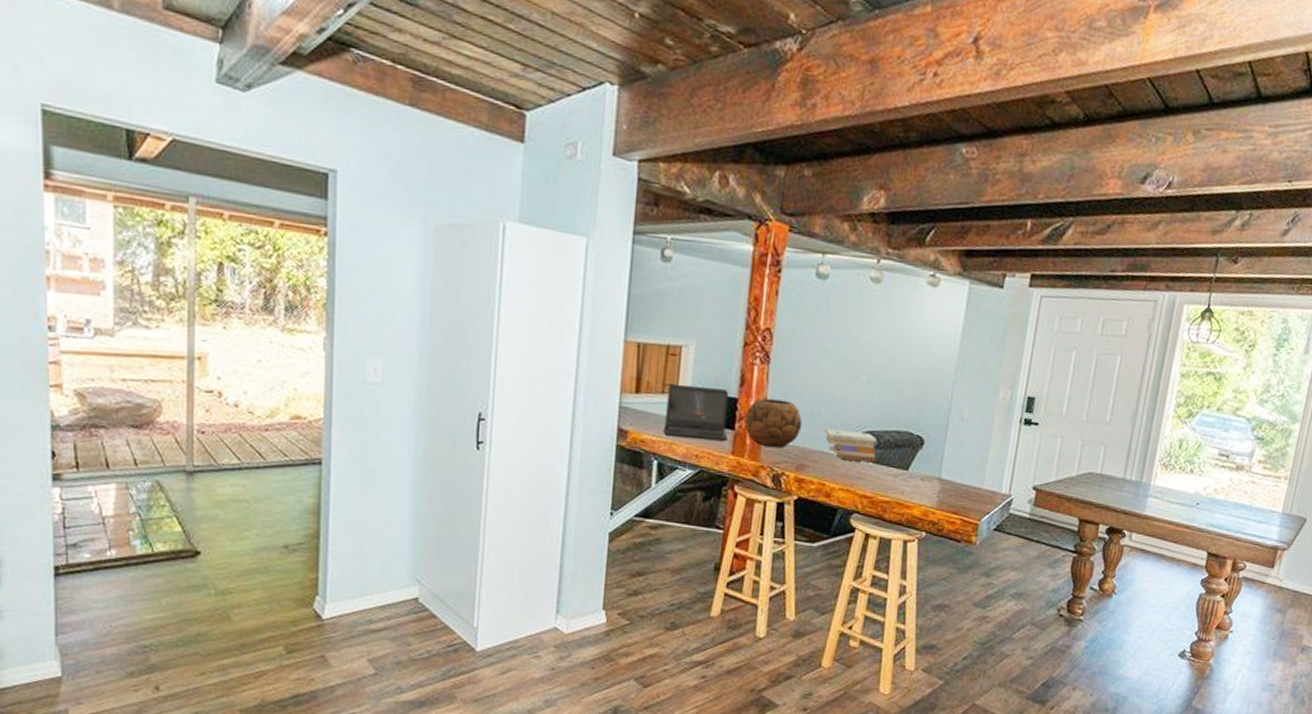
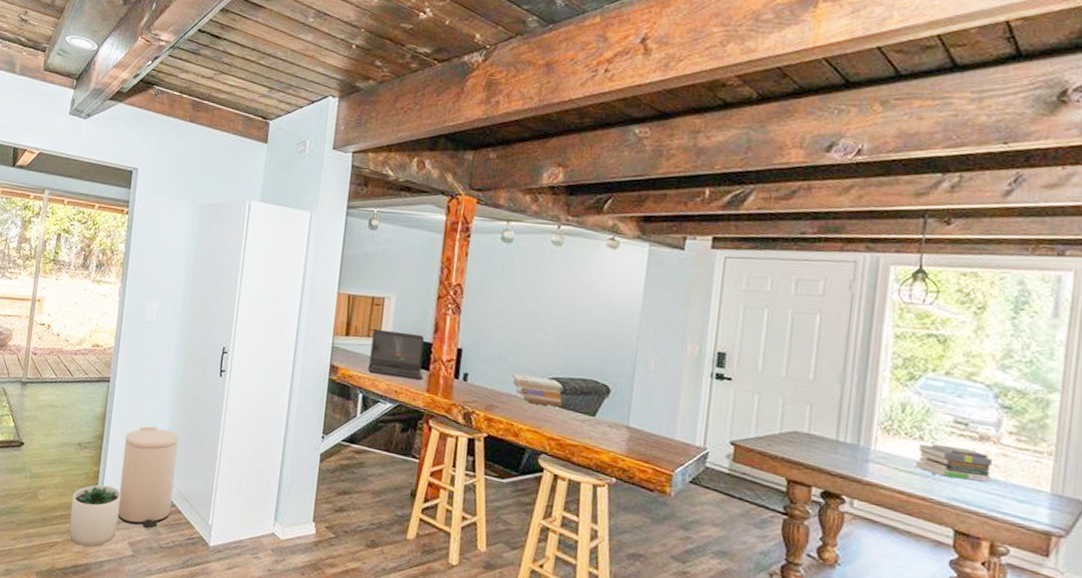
planter: none [281,594,353,671] -> present [70,484,122,547]
pedal bin: none [349,516,426,640] -> present [118,426,179,528]
decorative bowl: present [744,398,803,448] -> none [438,344,491,389]
books: none [1184,475,1244,508] -> present [915,443,993,483]

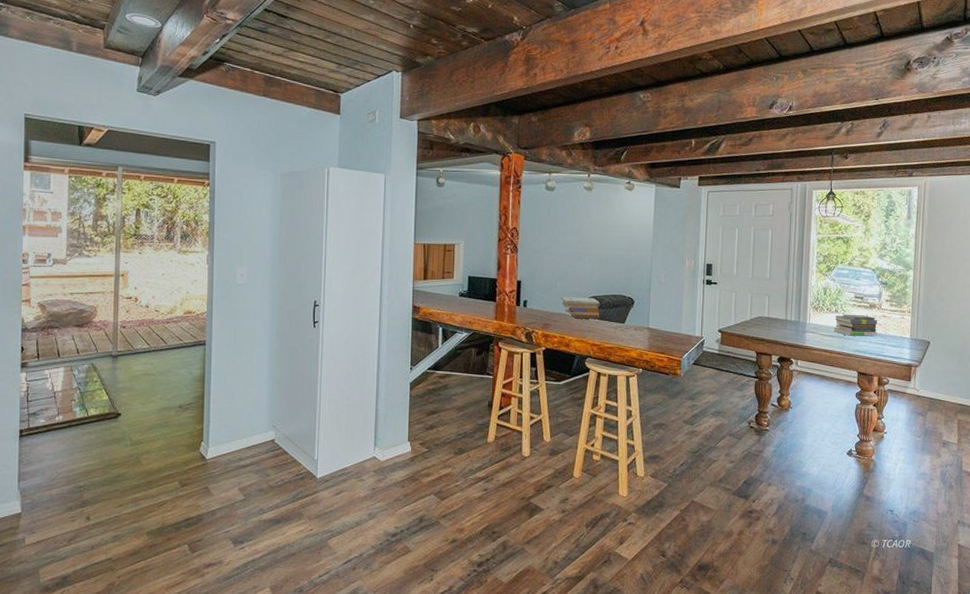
planter: present [70,484,122,547] -> none [177,441,228,499]
pedal bin: present [118,426,179,528] -> none [225,380,279,472]
laptop computer: present [367,328,425,381] -> none [445,271,492,311]

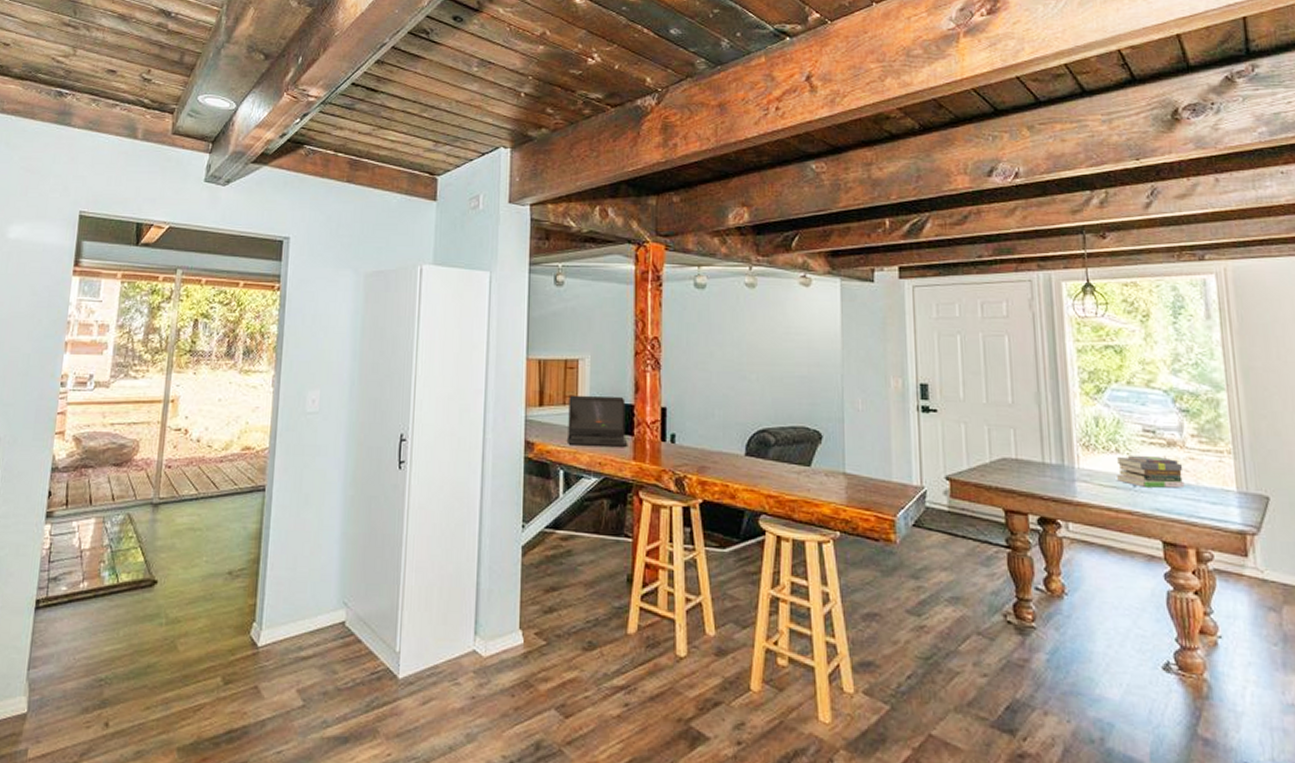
laptop computer: none [445,271,492,311] -> present [566,394,628,448]
books: present [561,296,600,319] -> none [721,428,775,461]

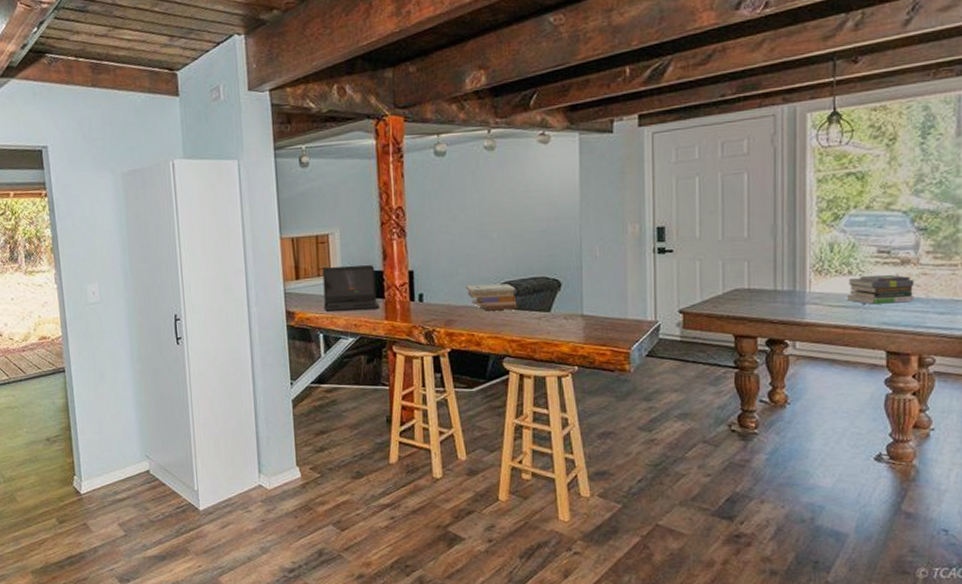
books: none [721,428,775,461] -> present [465,283,517,311]

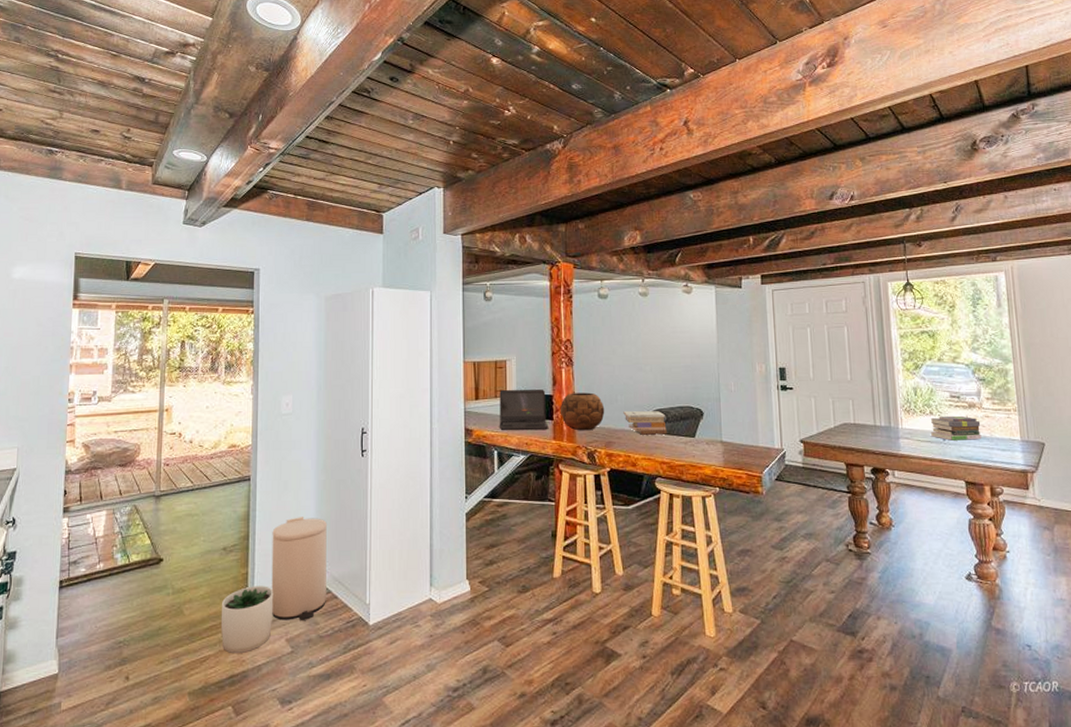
planter: none [51,474,104,536] -> present [220,586,274,653]
pedal bin: none [93,407,154,506] -> present [271,517,327,621]
decorative bowl: none [392,266,444,309] -> present [560,392,605,431]

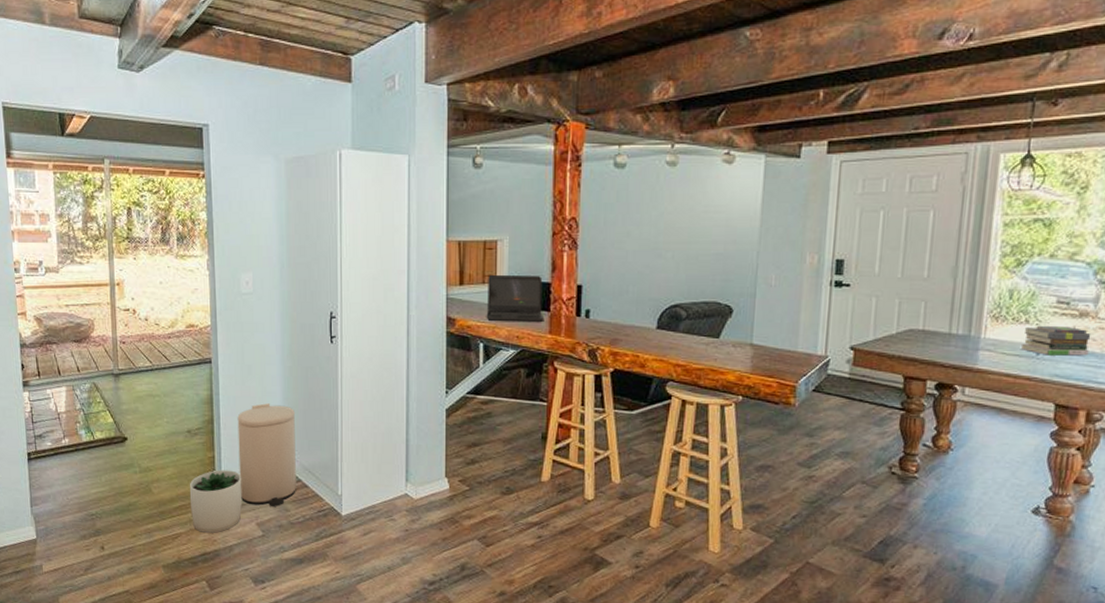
decorative bowl: present [560,392,605,431] -> none [558,281,612,325]
books: present [623,410,667,435] -> none [634,304,686,333]

